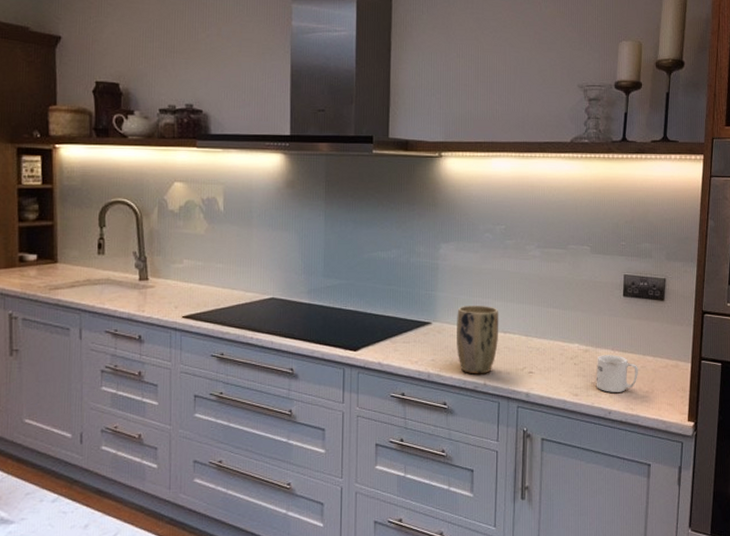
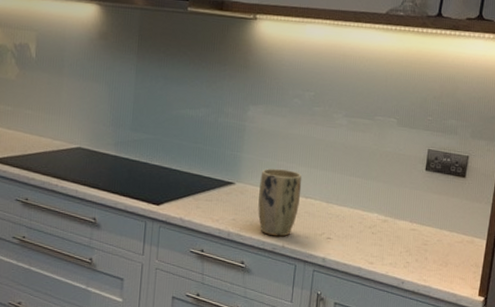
mug: present [596,355,638,392] -> none [391,226,434,264]

